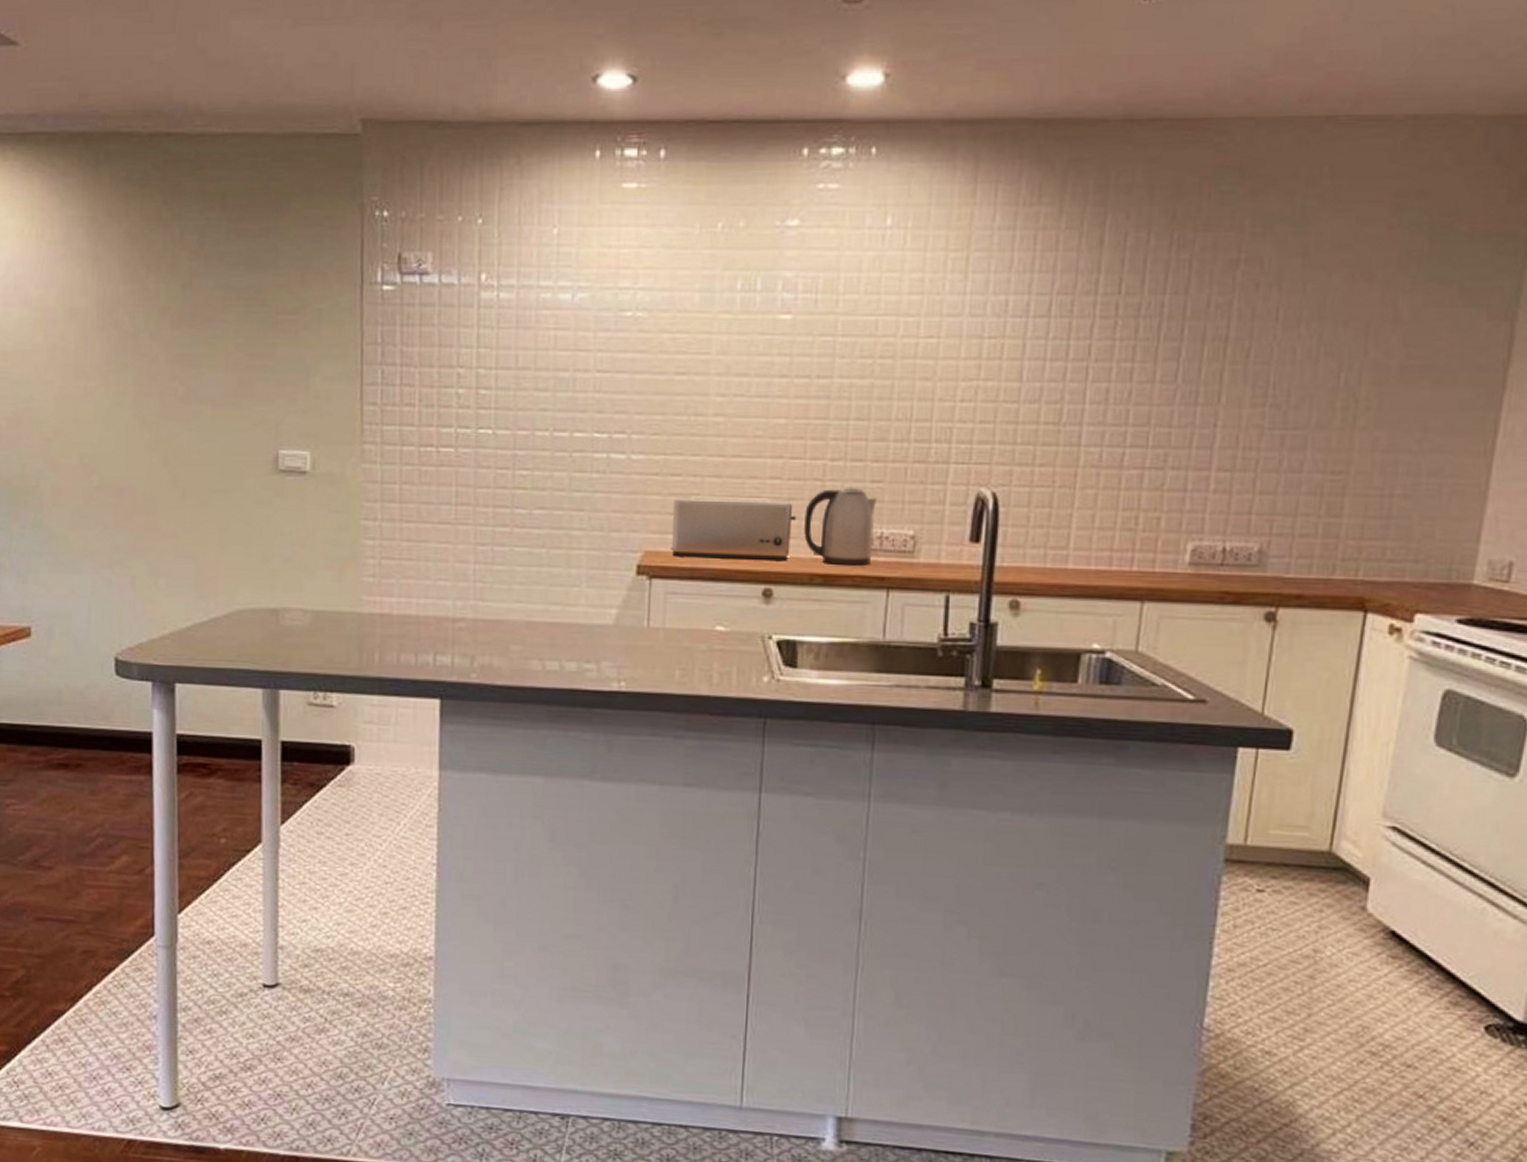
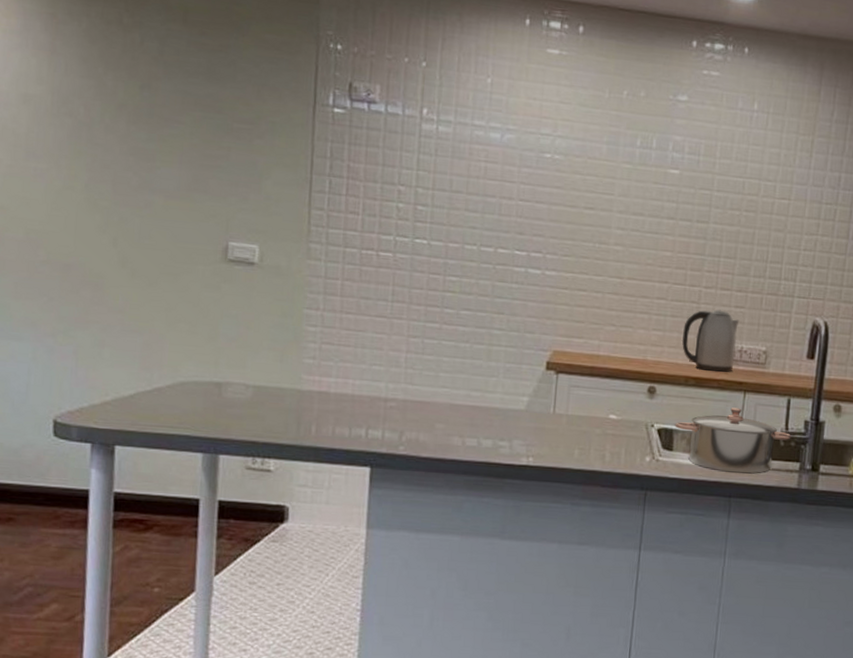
toaster: present [671,495,796,562] -> none [575,307,676,366]
cooking pot: none [798,610,954,694] -> present [675,407,792,474]

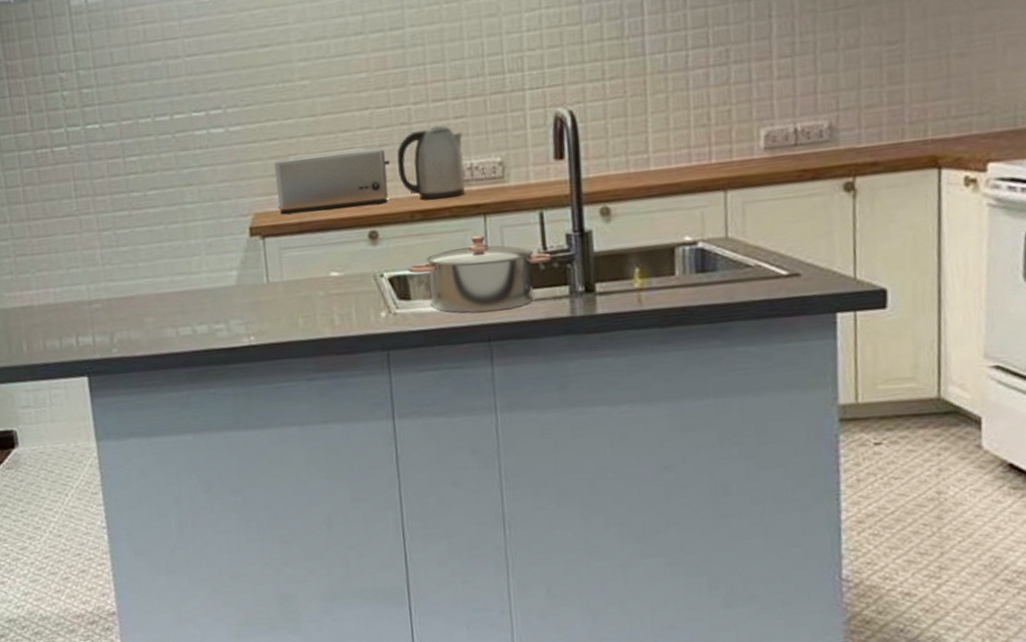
toaster: none [575,307,676,366] -> present [274,145,390,215]

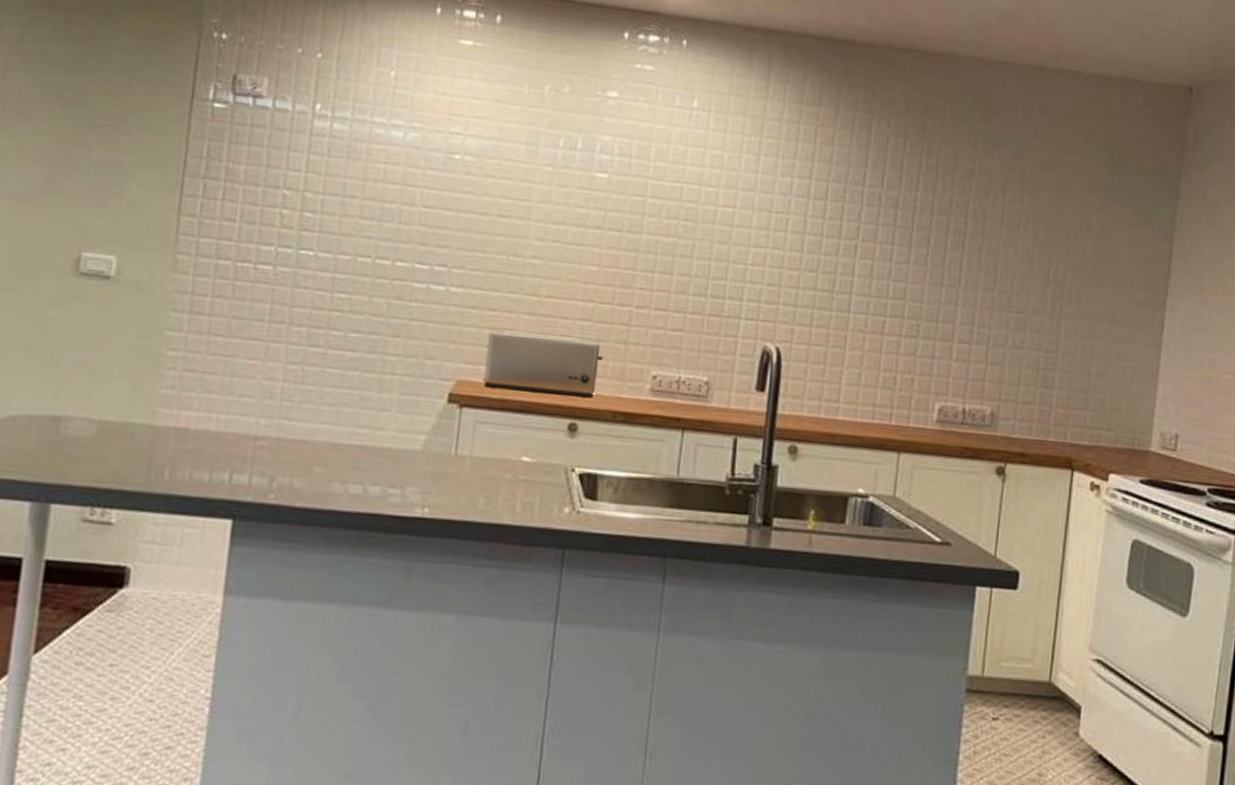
kettle: present [397,125,465,200] -> none [608,333,677,407]
cooking pot: present [407,235,554,314] -> none [599,448,740,529]

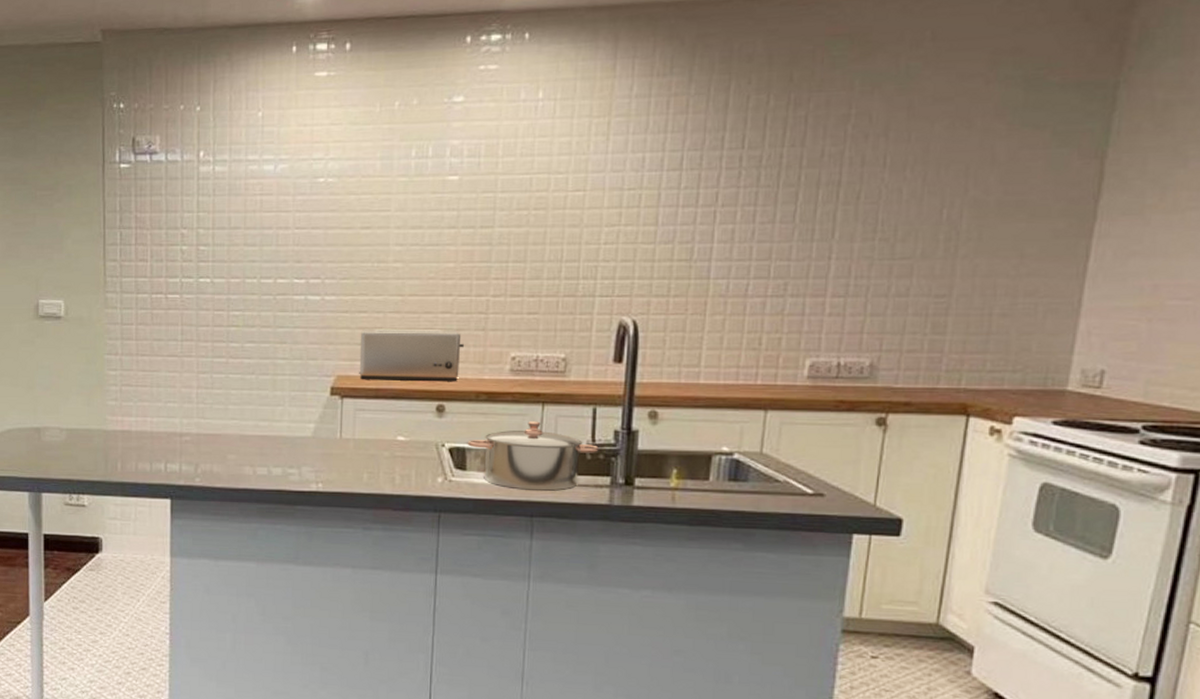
cooking pot: none [599,448,740,529] -> present [467,421,600,491]

